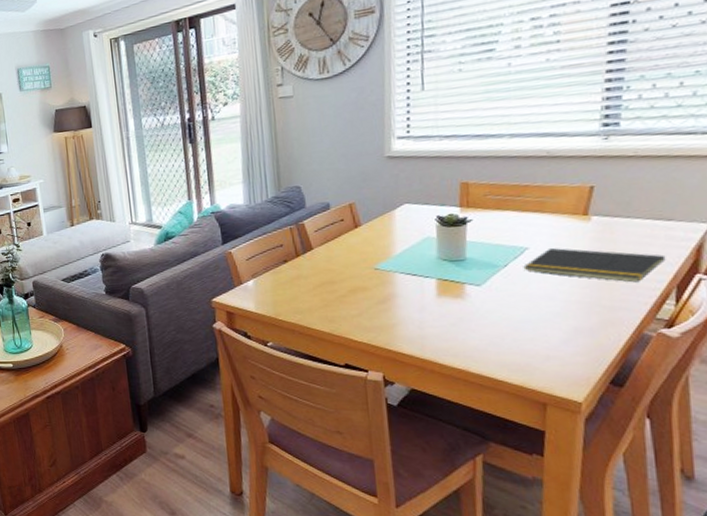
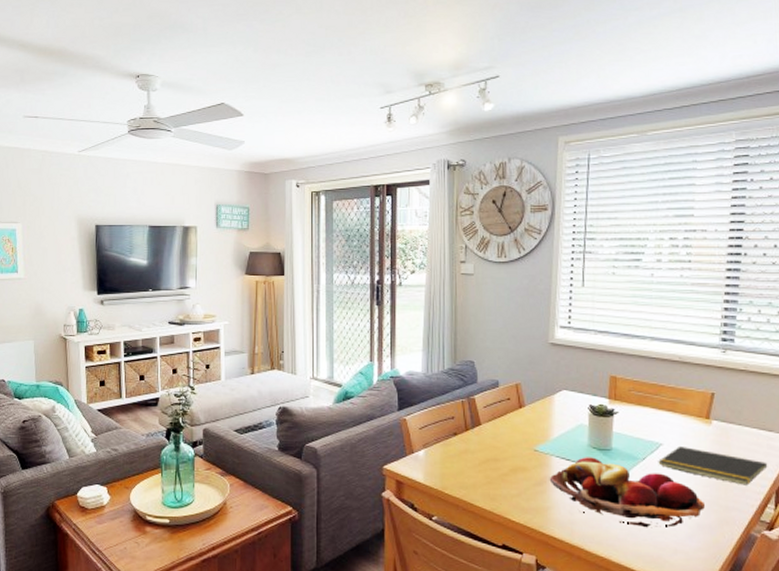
fruit basket: none [393,269,584,337] -> present [549,457,705,528]

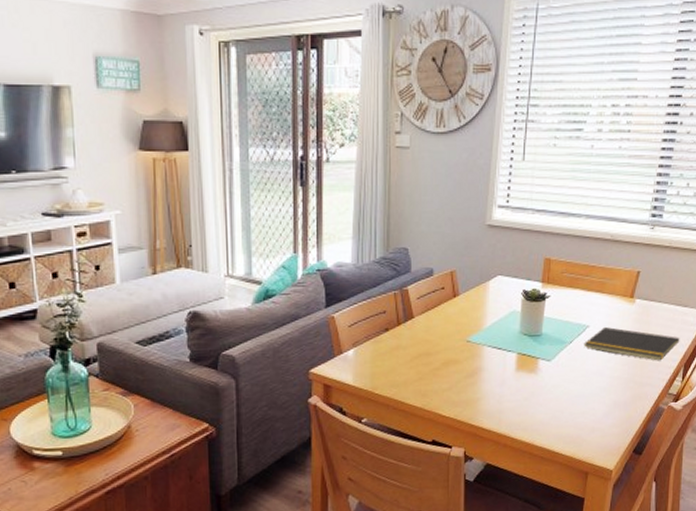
fruit basket: present [549,457,705,528] -> none [480,344,622,410]

